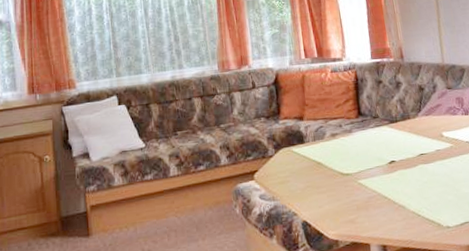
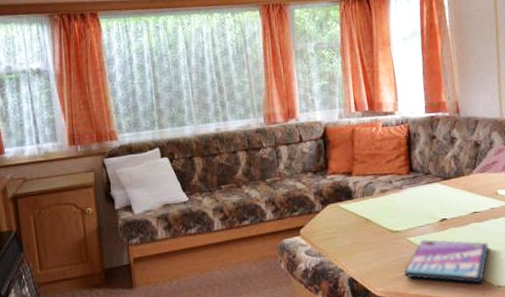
video game case: none [355,182,437,225] -> present [404,240,489,284]

